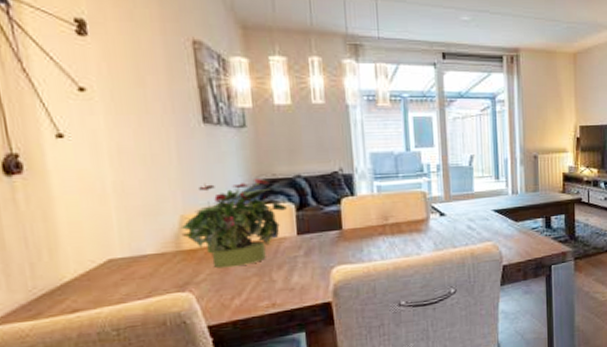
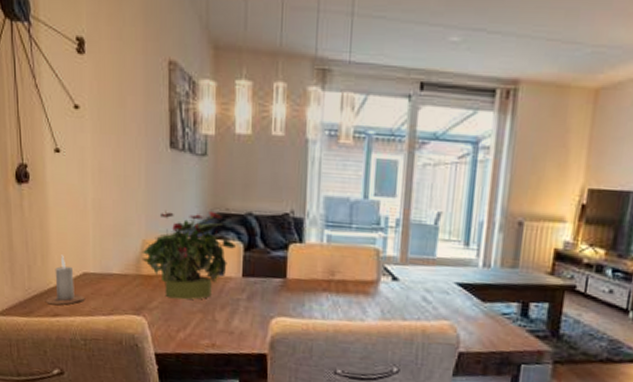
candle: none [59,245,114,300] -> present [46,255,86,305]

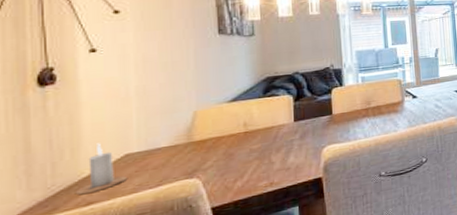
potted plant: present [142,210,237,300] -> none [193,77,287,156]

